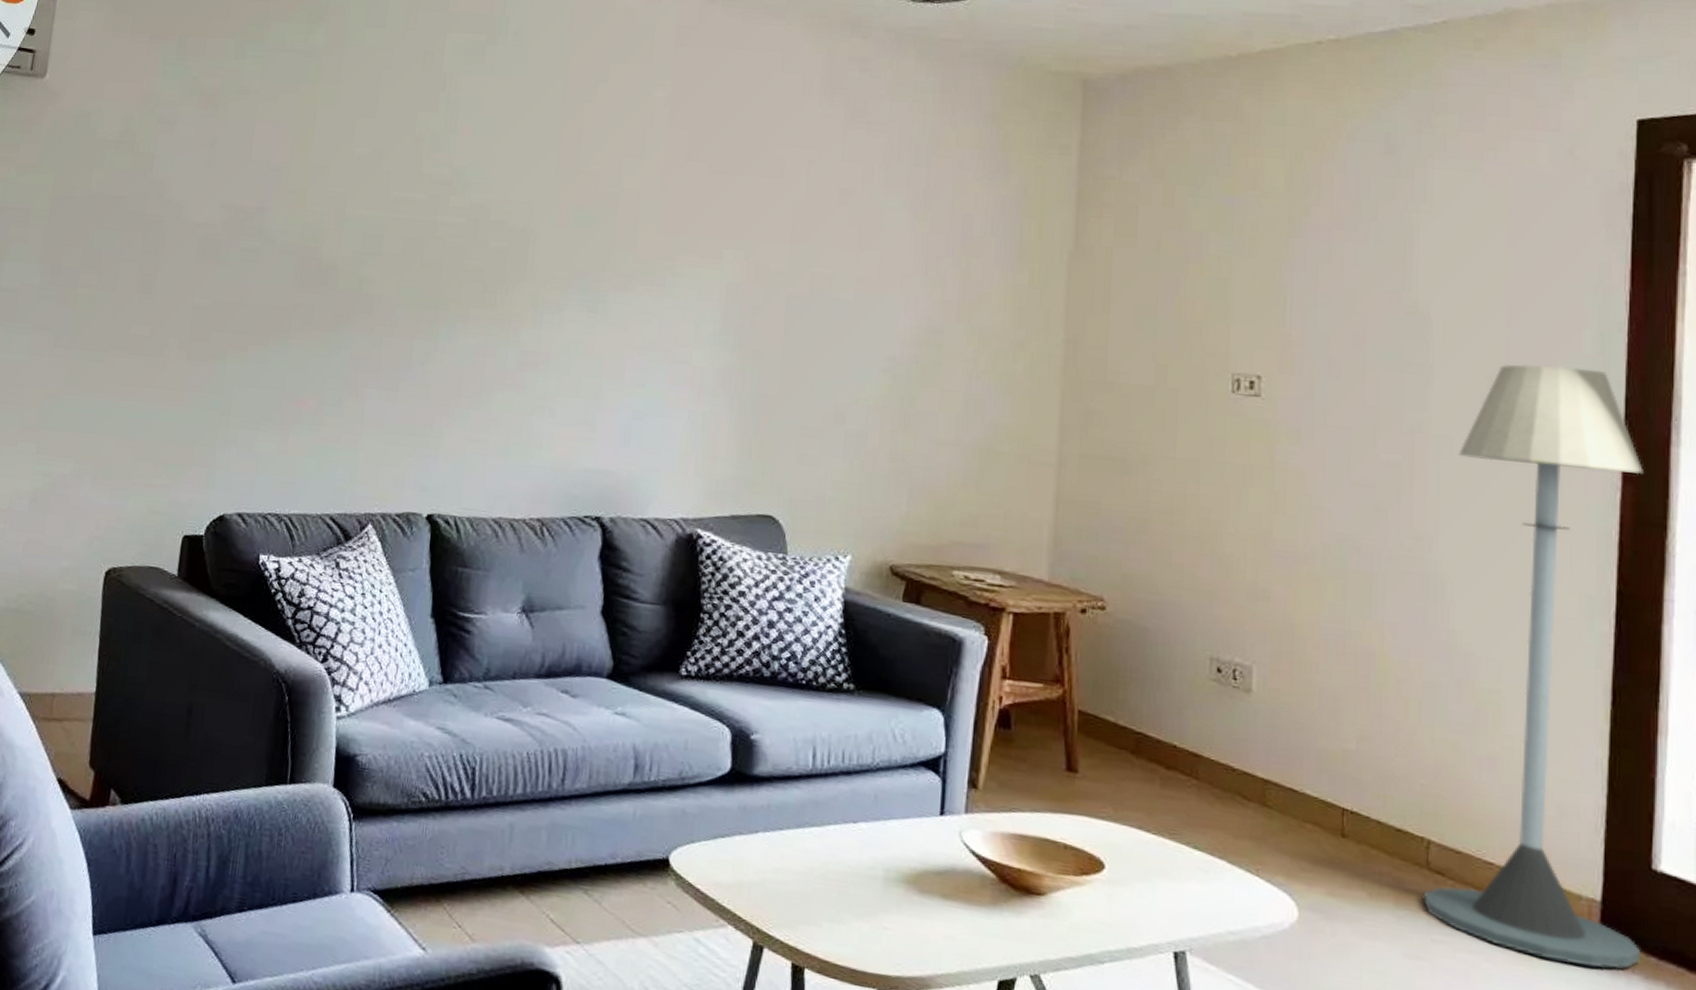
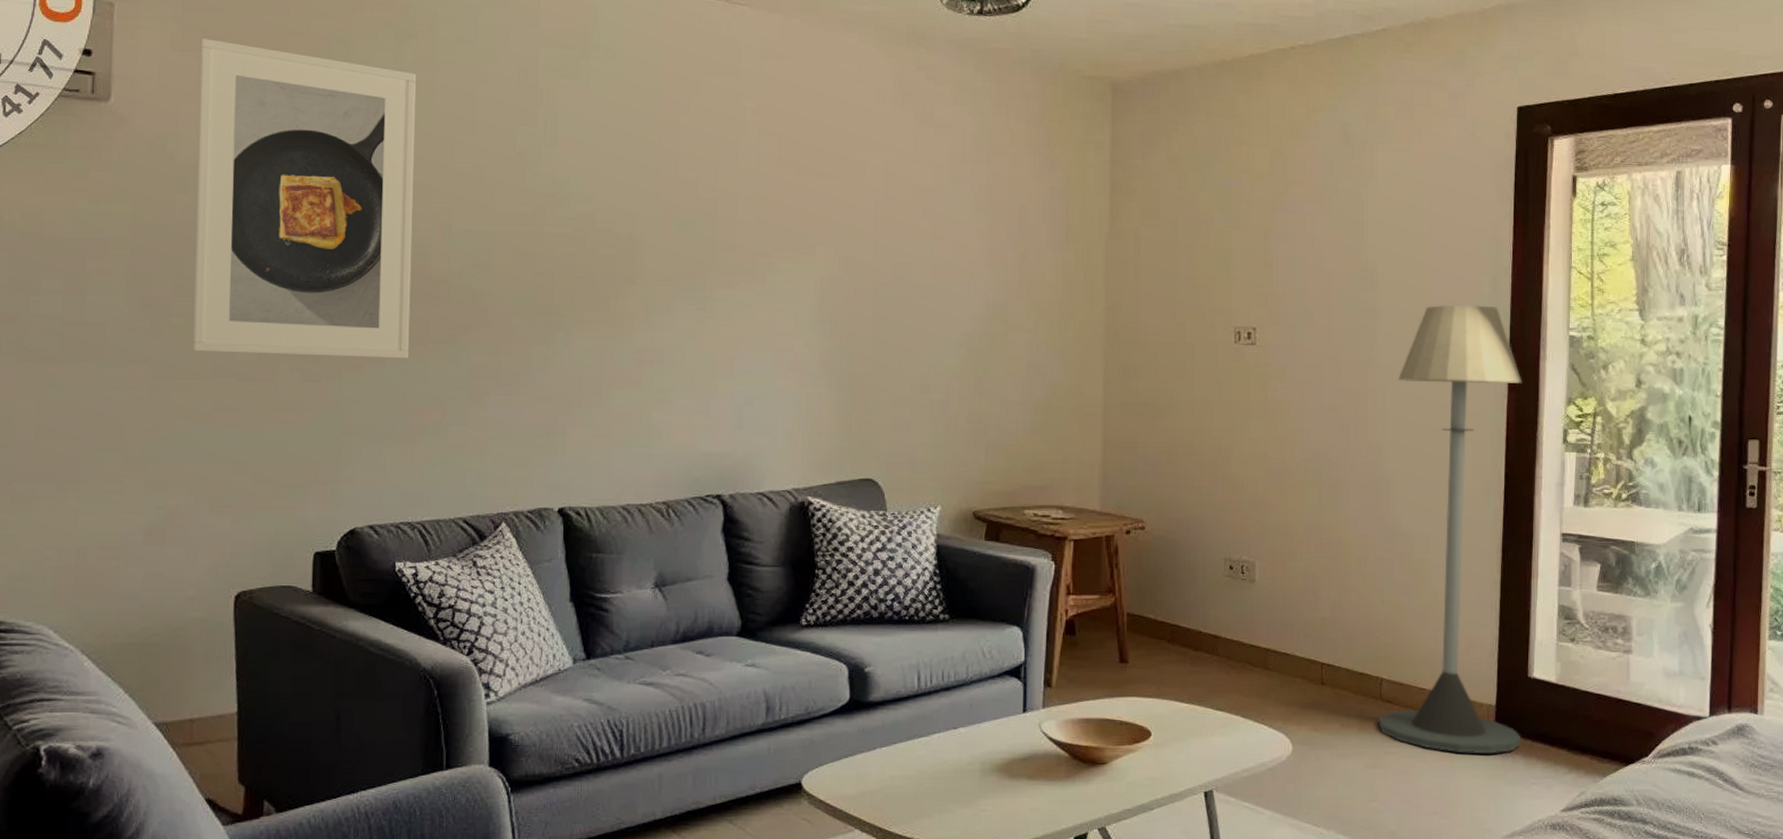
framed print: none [91,19,325,344] -> present [191,37,417,359]

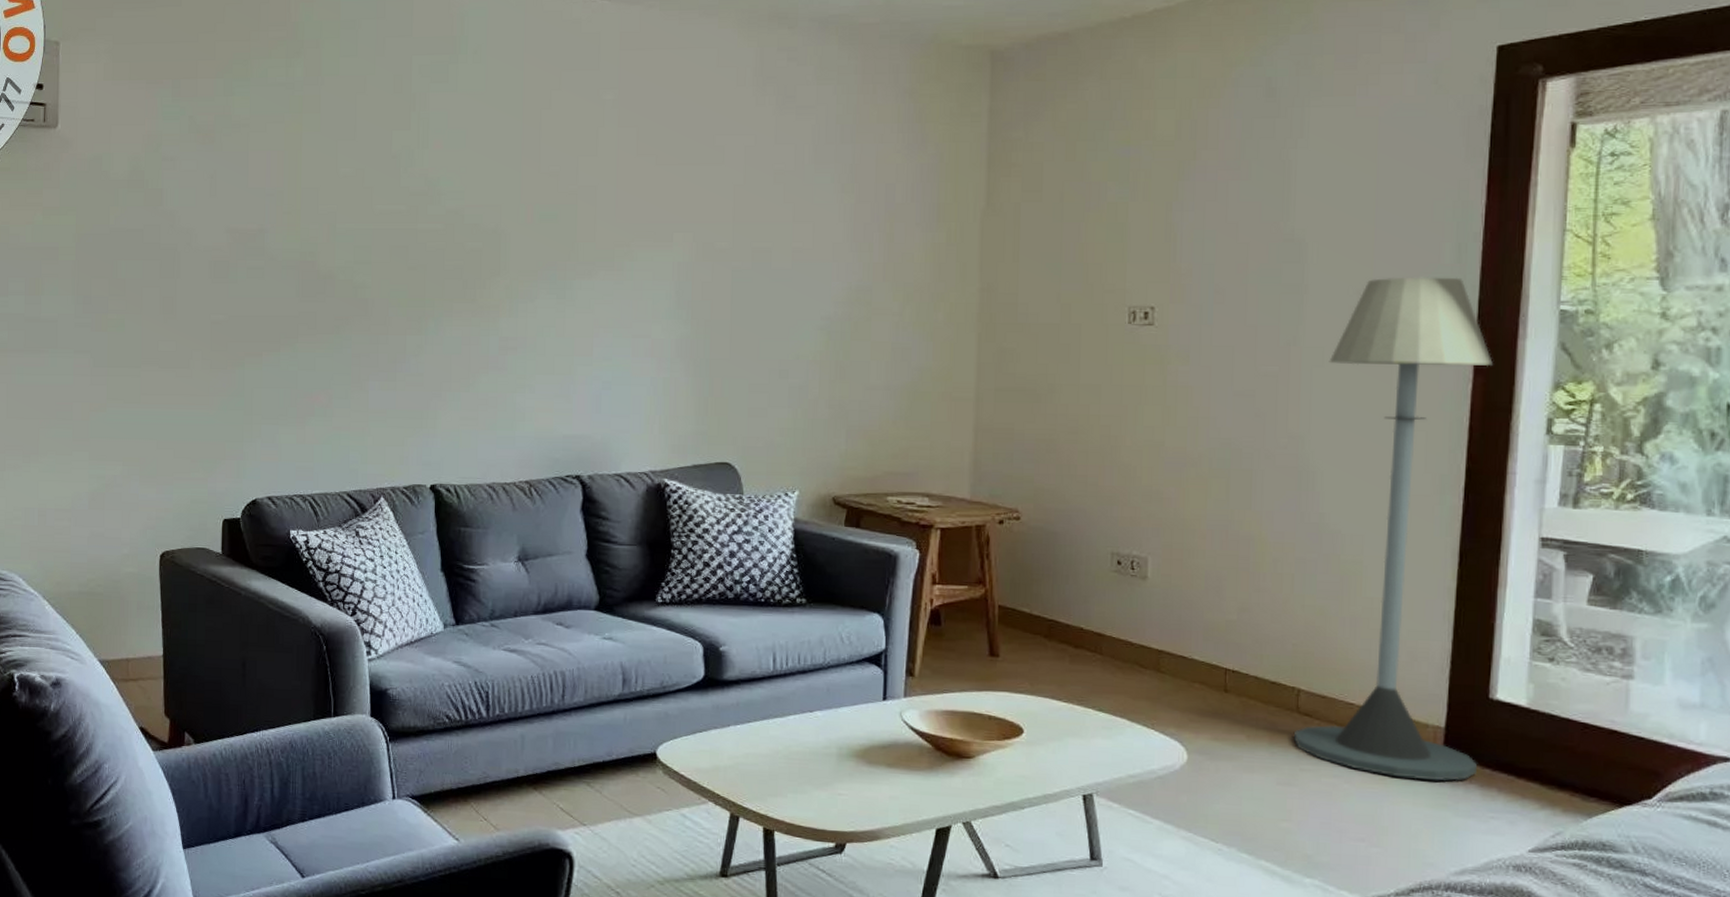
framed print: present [191,37,417,359] -> none [123,67,305,348]

